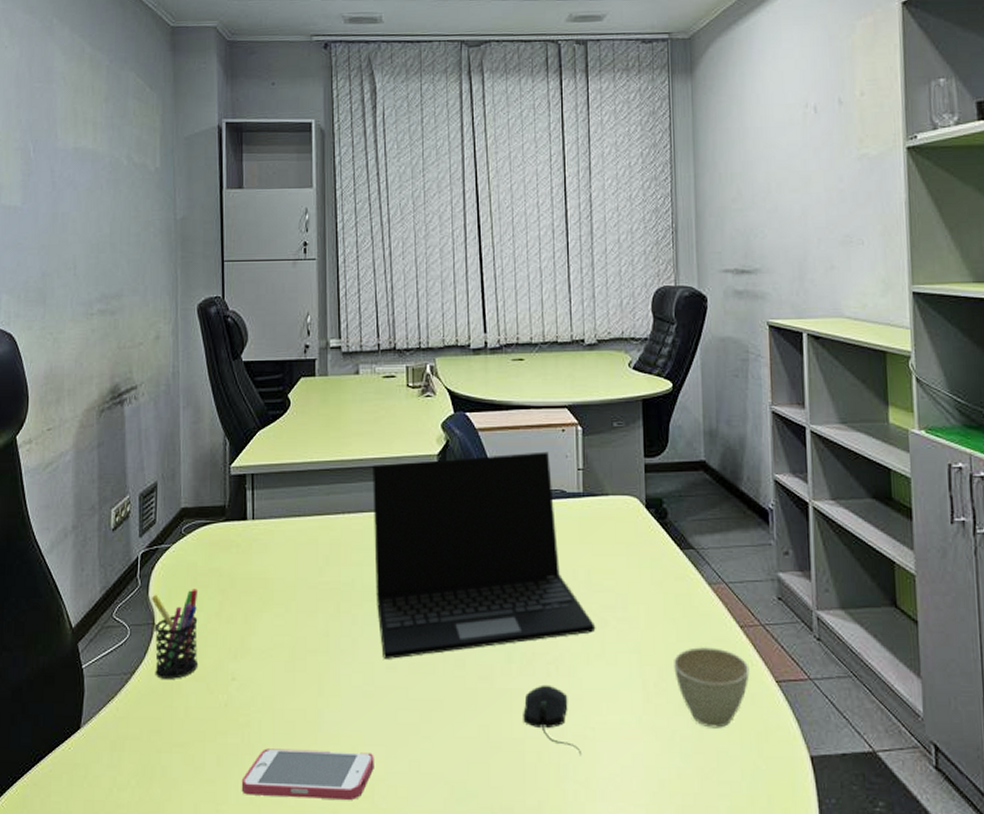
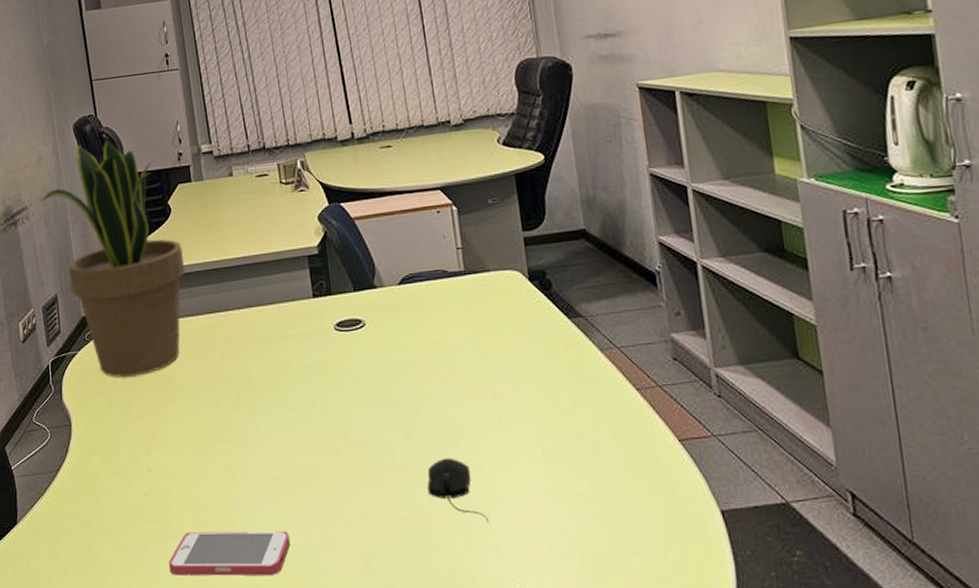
pen holder: present [151,588,199,679] -> none [65,390,116,475]
potted plant: none [152,324,297,576] -> present [40,139,185,377]
laptop: present [373,451,596,659] -> none [256,234,491,443]
cup: present [674,646,750,728] -> none [572,410,651,489]

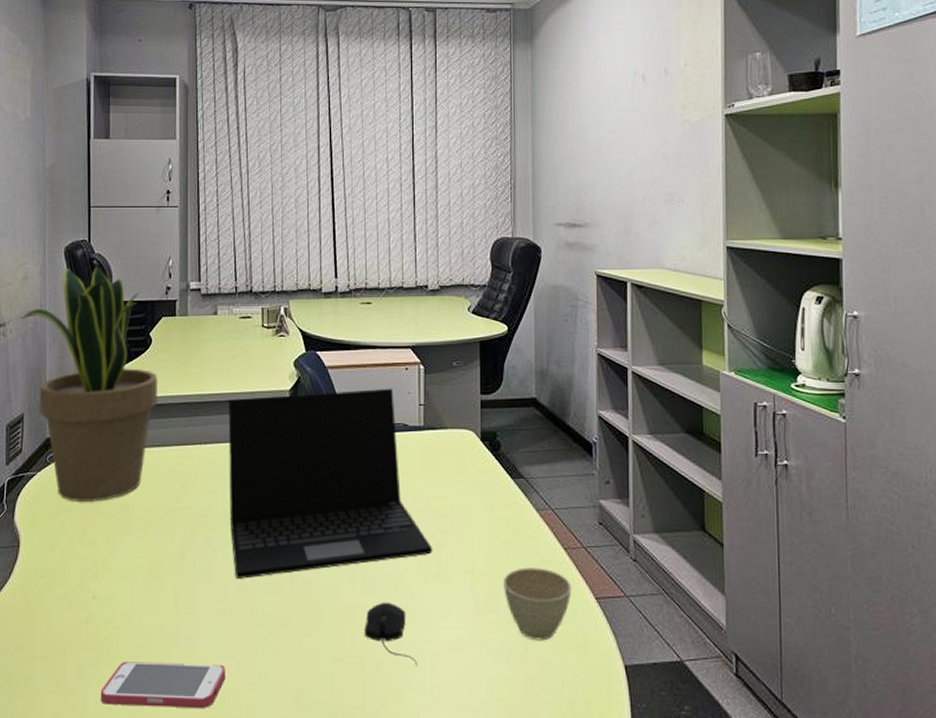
laptop: none [256,234,491,443] -> present [228,388,433,579]
cup: none [572,410,651,489] -> present [504,566,572,641]

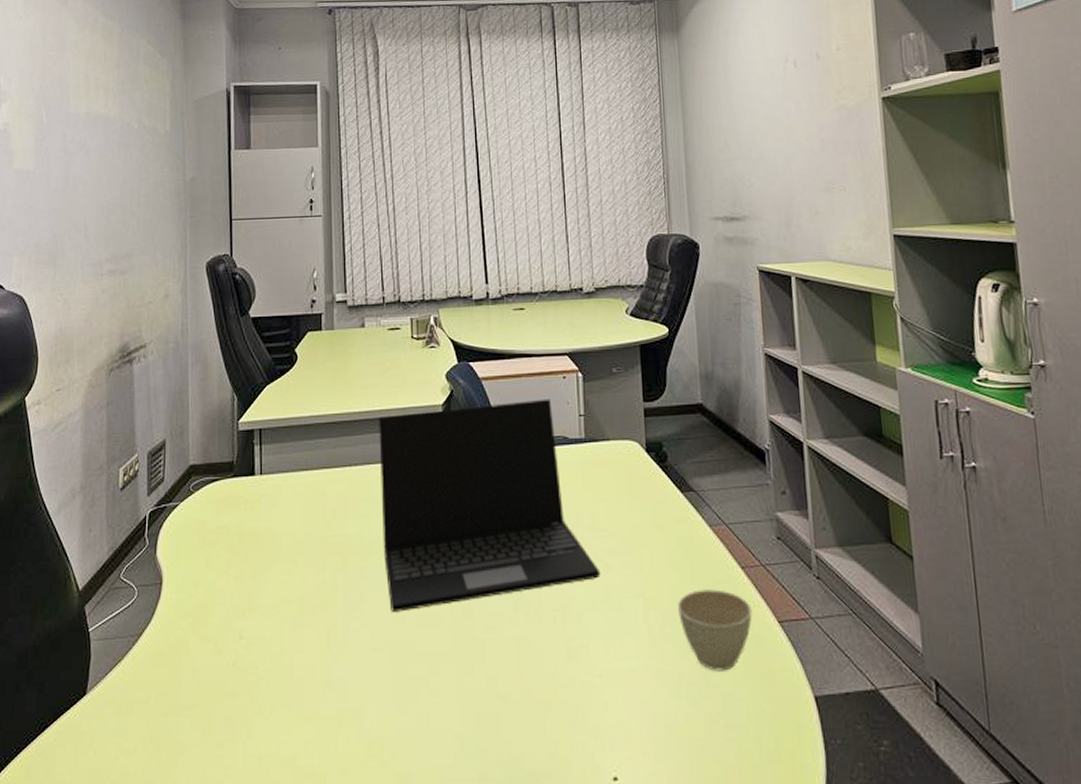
potted plant: present [20,266,158,502] -> none [161,280,304,533]
smartphone: present [100,661,226,708] -> none [249,708,383,759]
computer mouse: present [364,602,418,667] -> none [531,633,591,705]

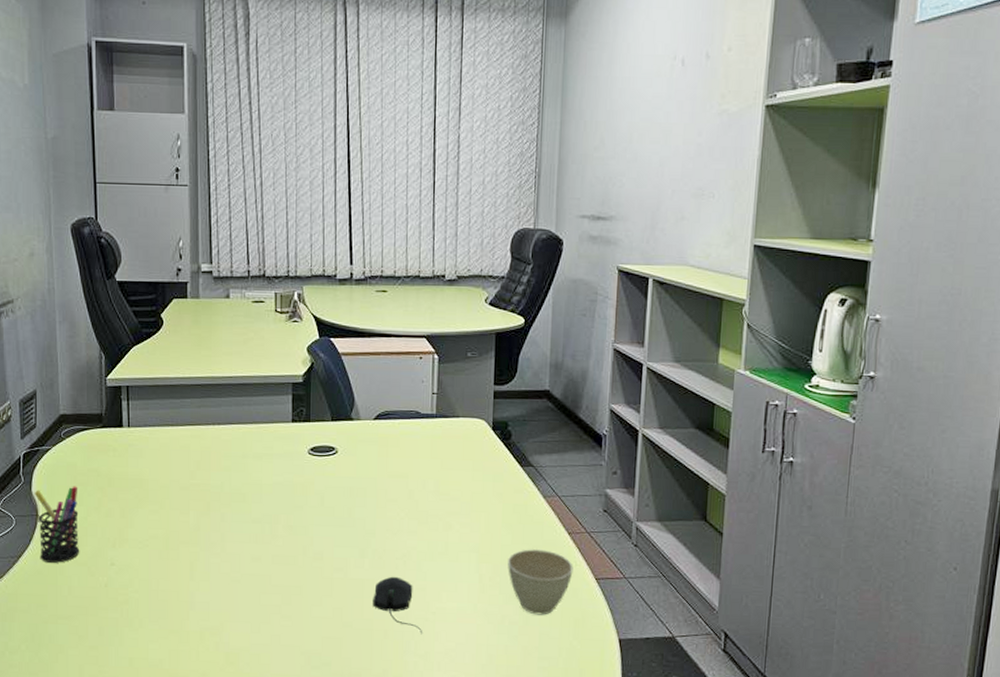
pen holder: none [159,546,206,640] -> present [34,486,80,563]
laptop: present [379,398,601,612] -> none [241,376,441,552]
computer mouse: none [531,633,591,705] -> present [372,576,423,635]

